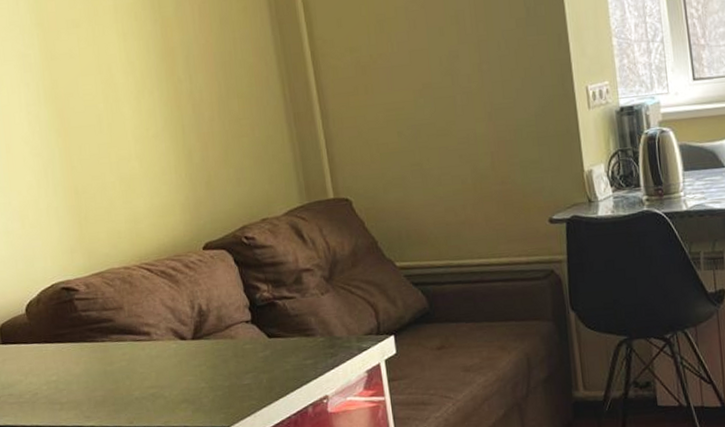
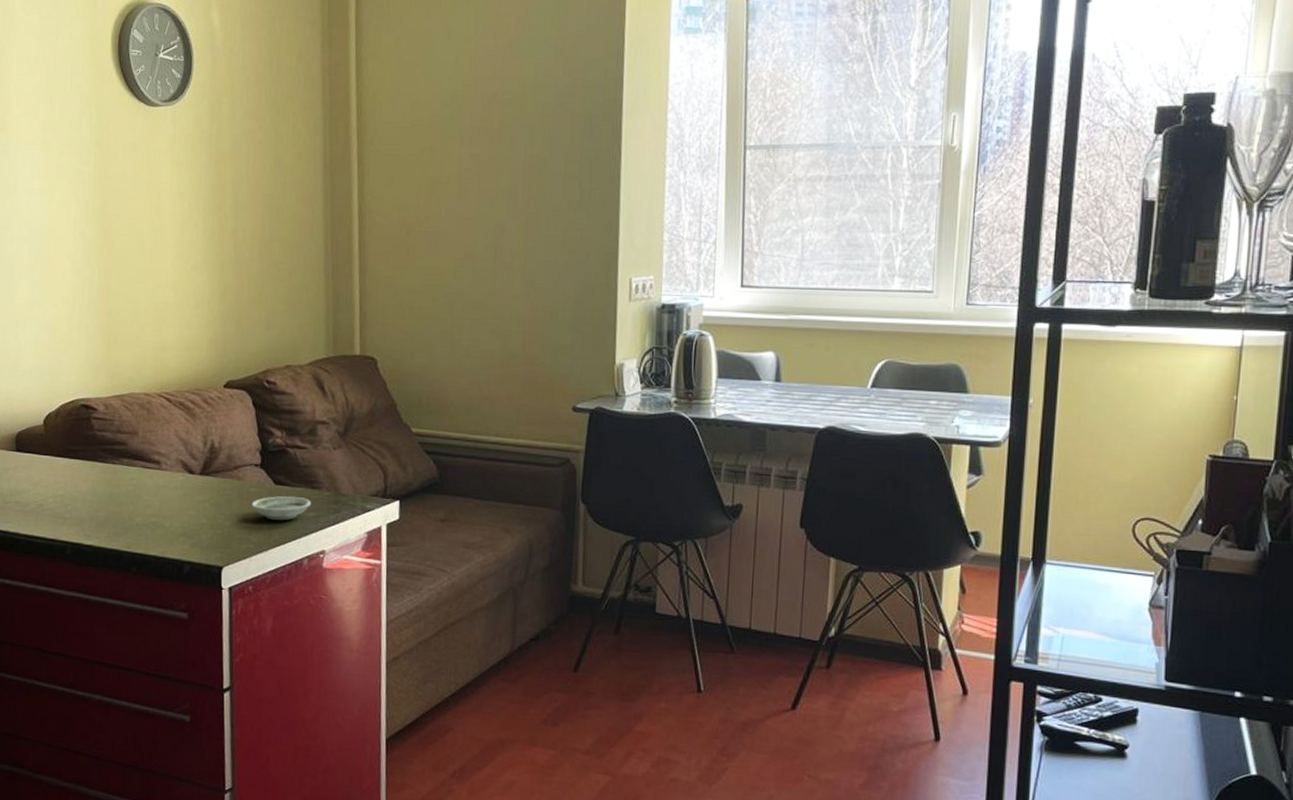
saucer: none [248,346,308,374] -> present [251,496,312,521]

